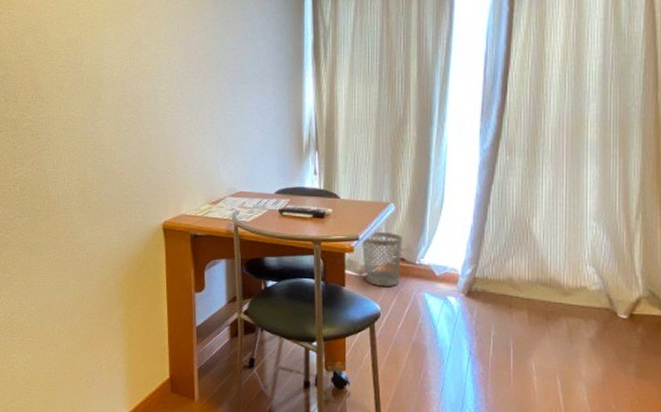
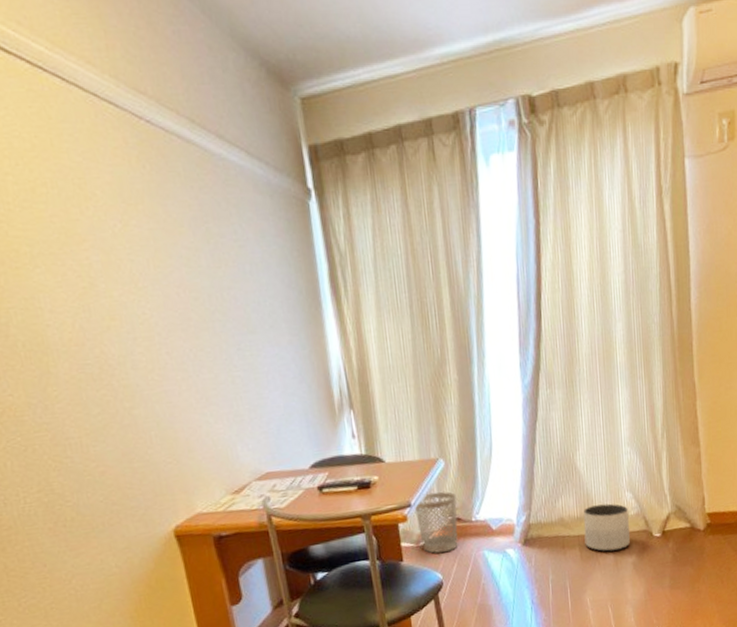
planter: none [535,272,589,323] -> present [583,503,630,552]

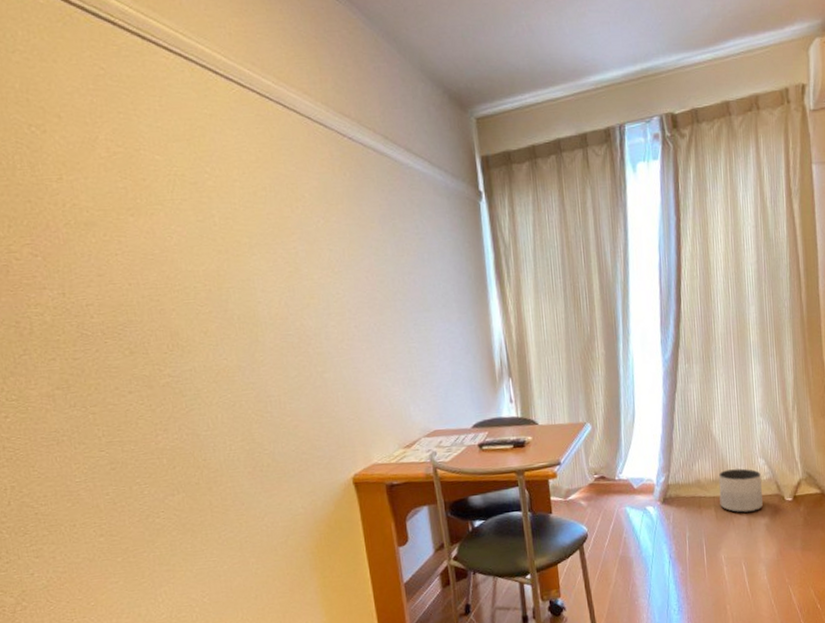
wastebasket: present [413,491,458,554] -> none [563,452,603,508]

